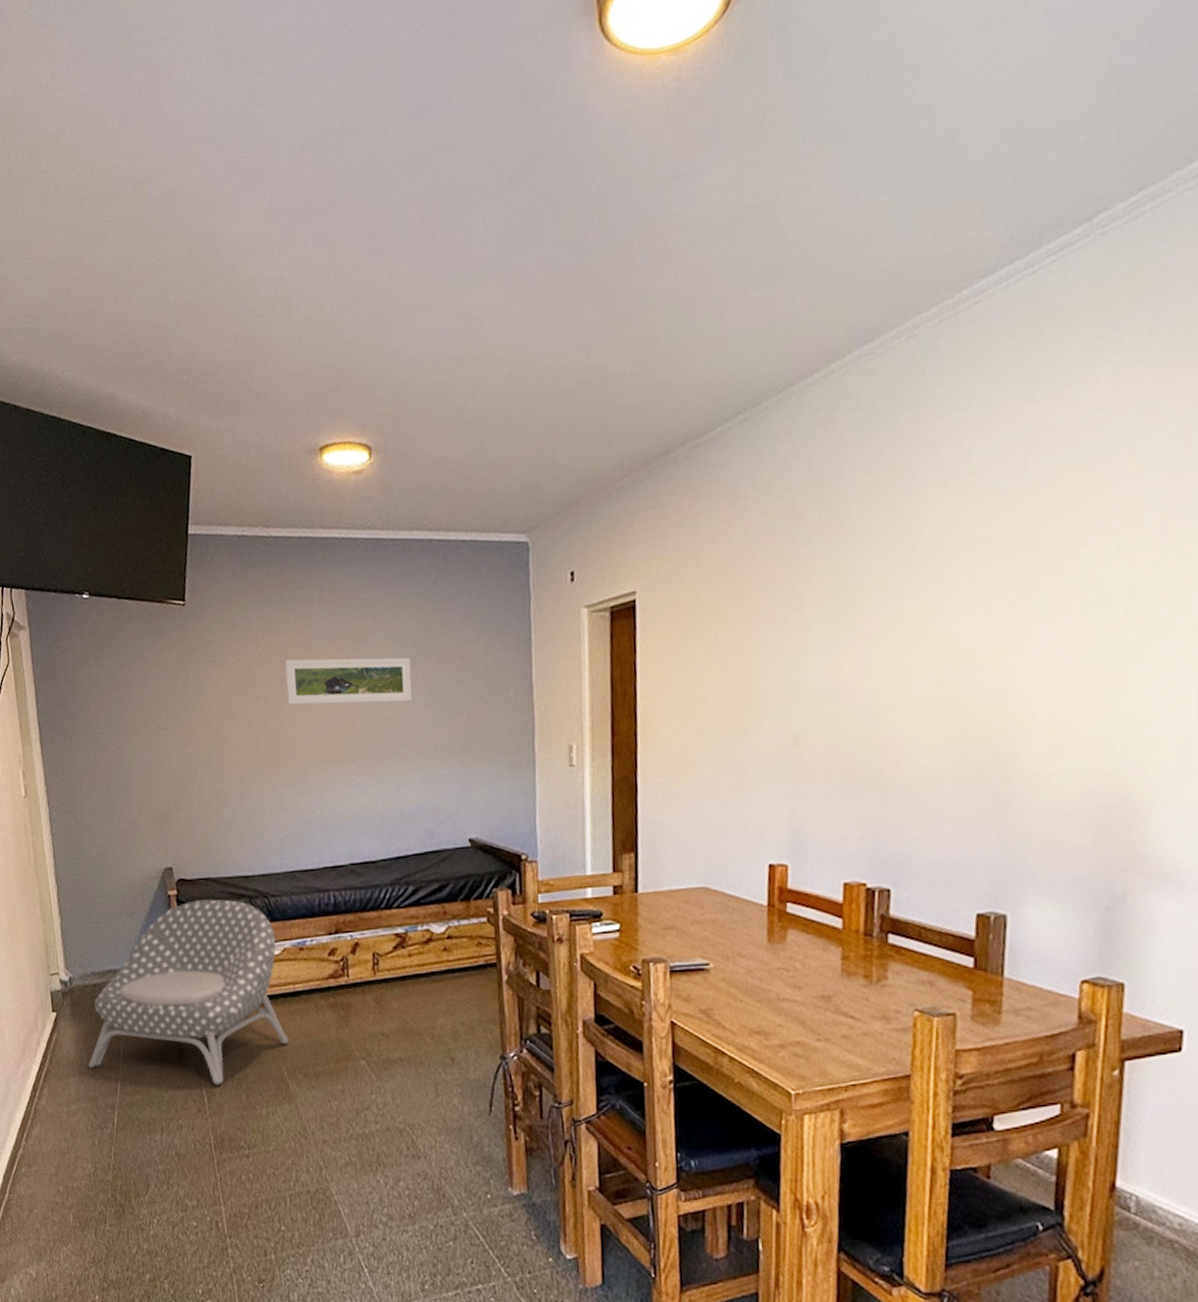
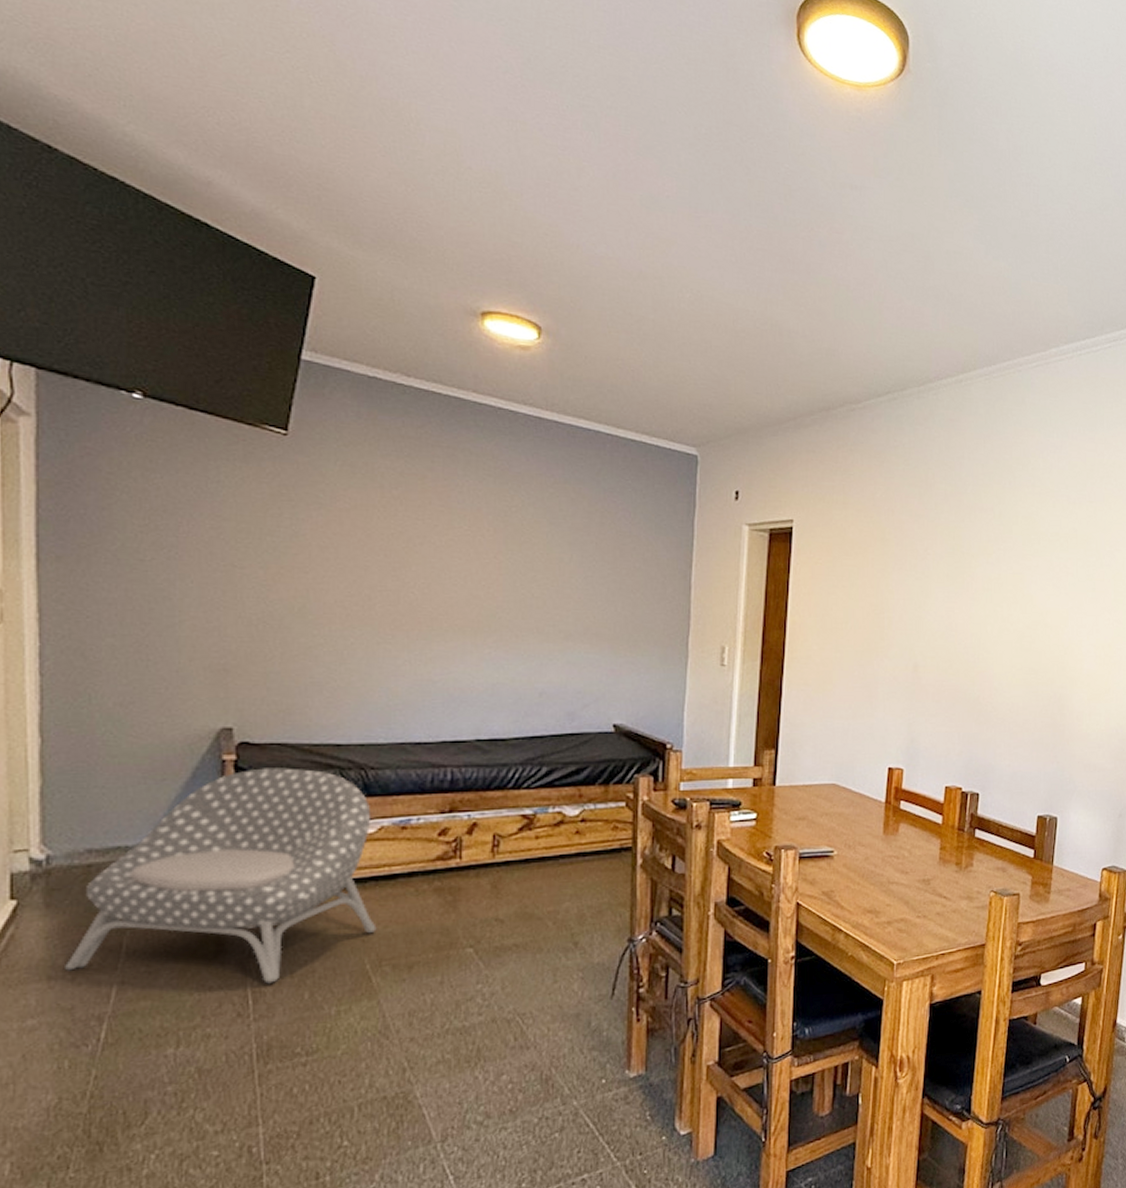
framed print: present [284,657,412,705] -> none [415,518,565,583]

